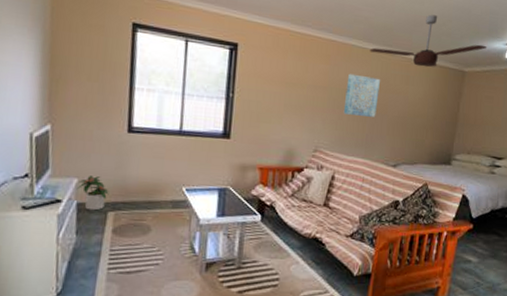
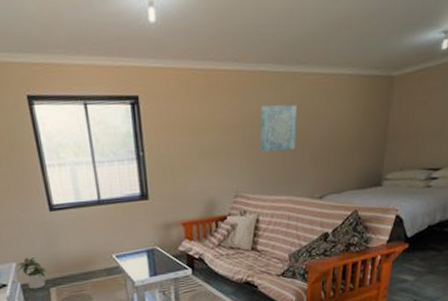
ceiling fan: present [369,14,486,68] -> none [282,13,418,81]

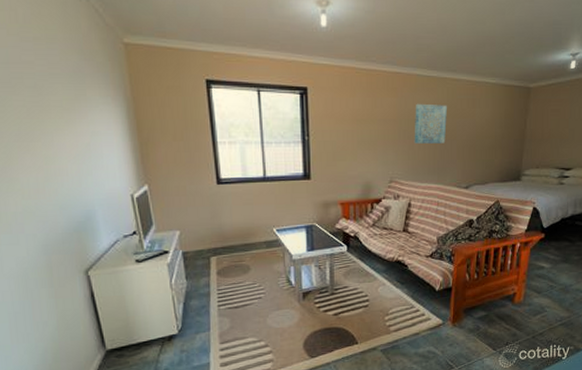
potted plant: present [16,257,47,290] -> none [180,227,209,258]

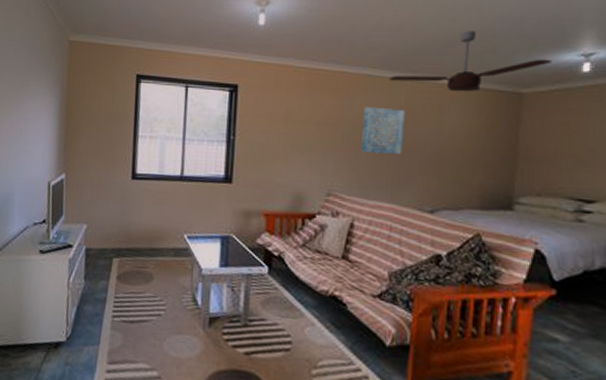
ceiling fan: none [434,33,551,88] -> present [389,31,551,92]

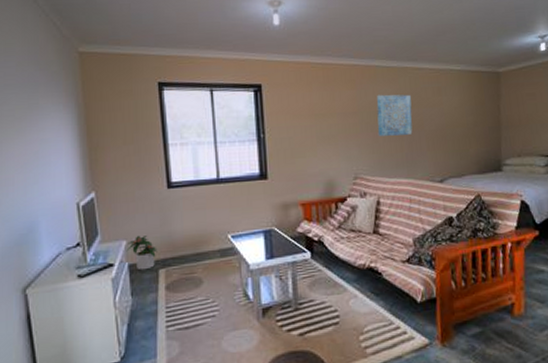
potted plant: none [85,222,114,257] -> present [126,236,158,271]
ceiling fan: present [389,31,551,92] -> none [394,21,518,76]

